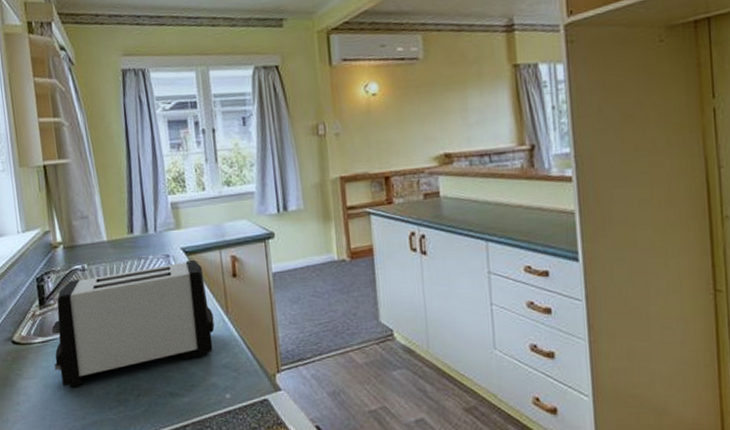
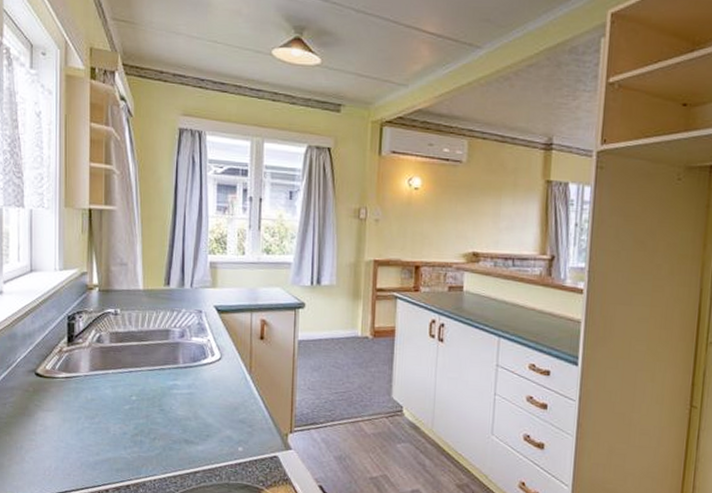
toaster: present [51,259,215,388] -> none [75,318,237,424]

